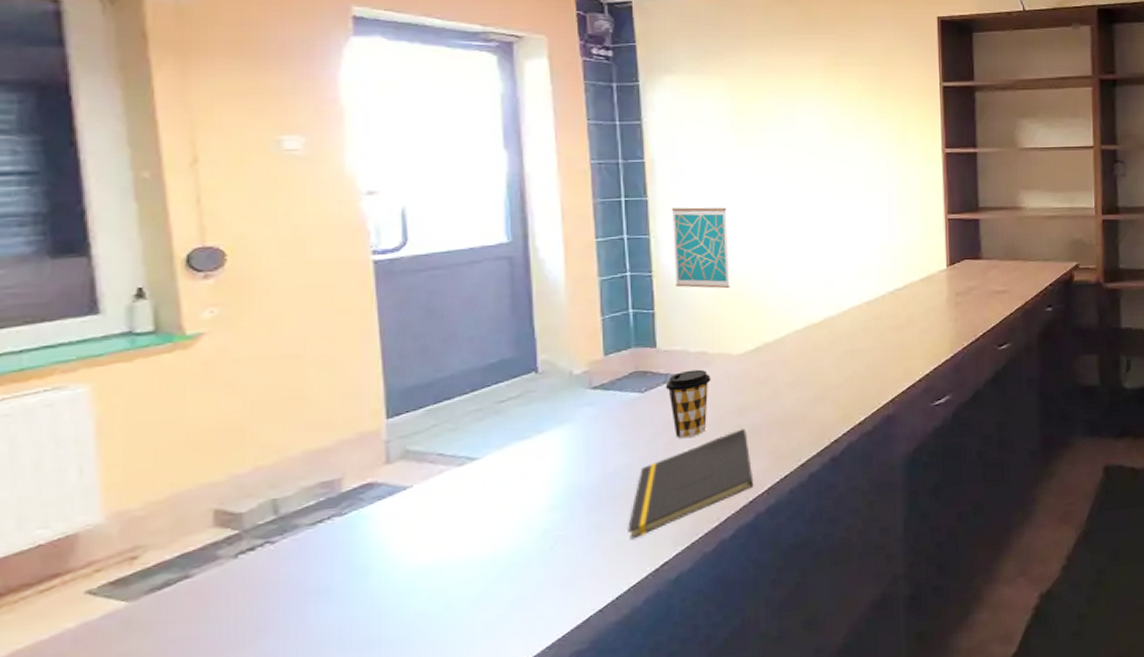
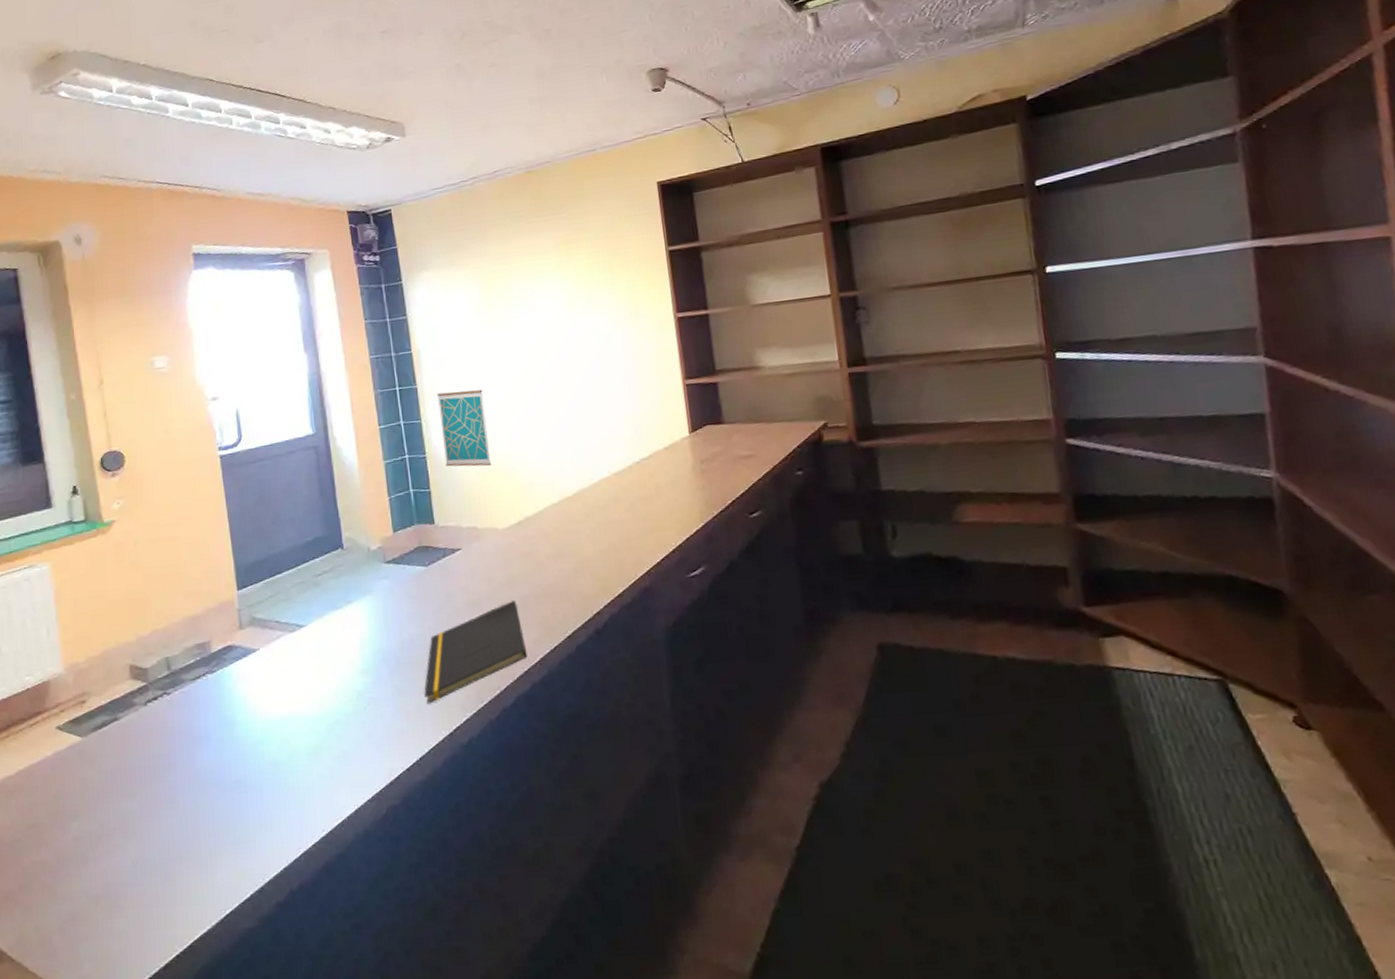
coffee cup: present [665,369,711,439] -> none [444,543,482,610]

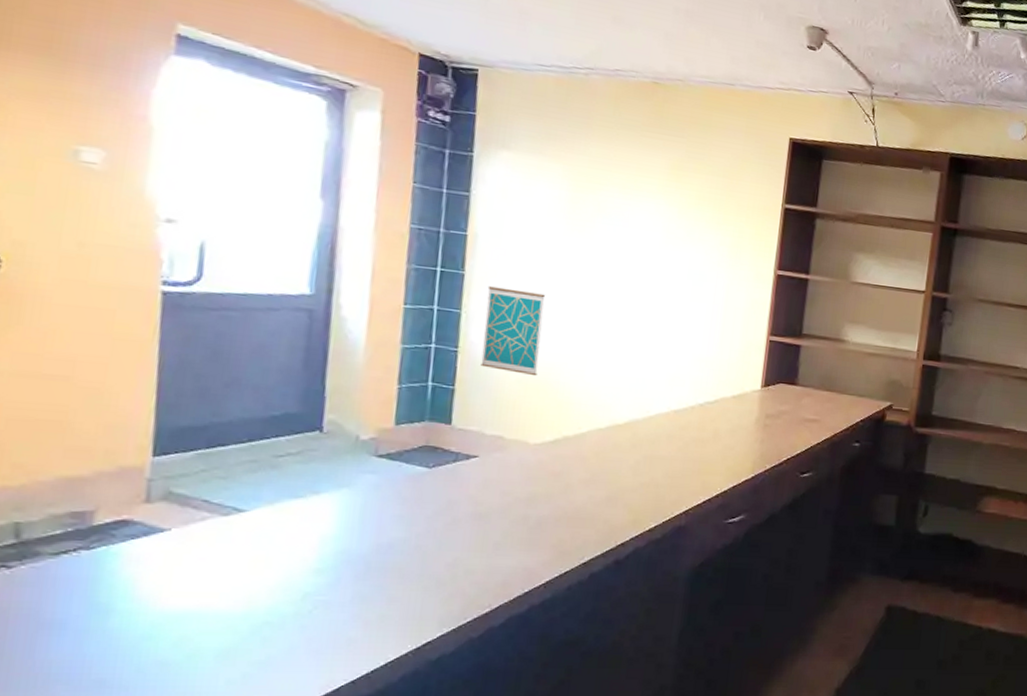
notepad: present [424,601,528,704] -> none [393,519,533,615]

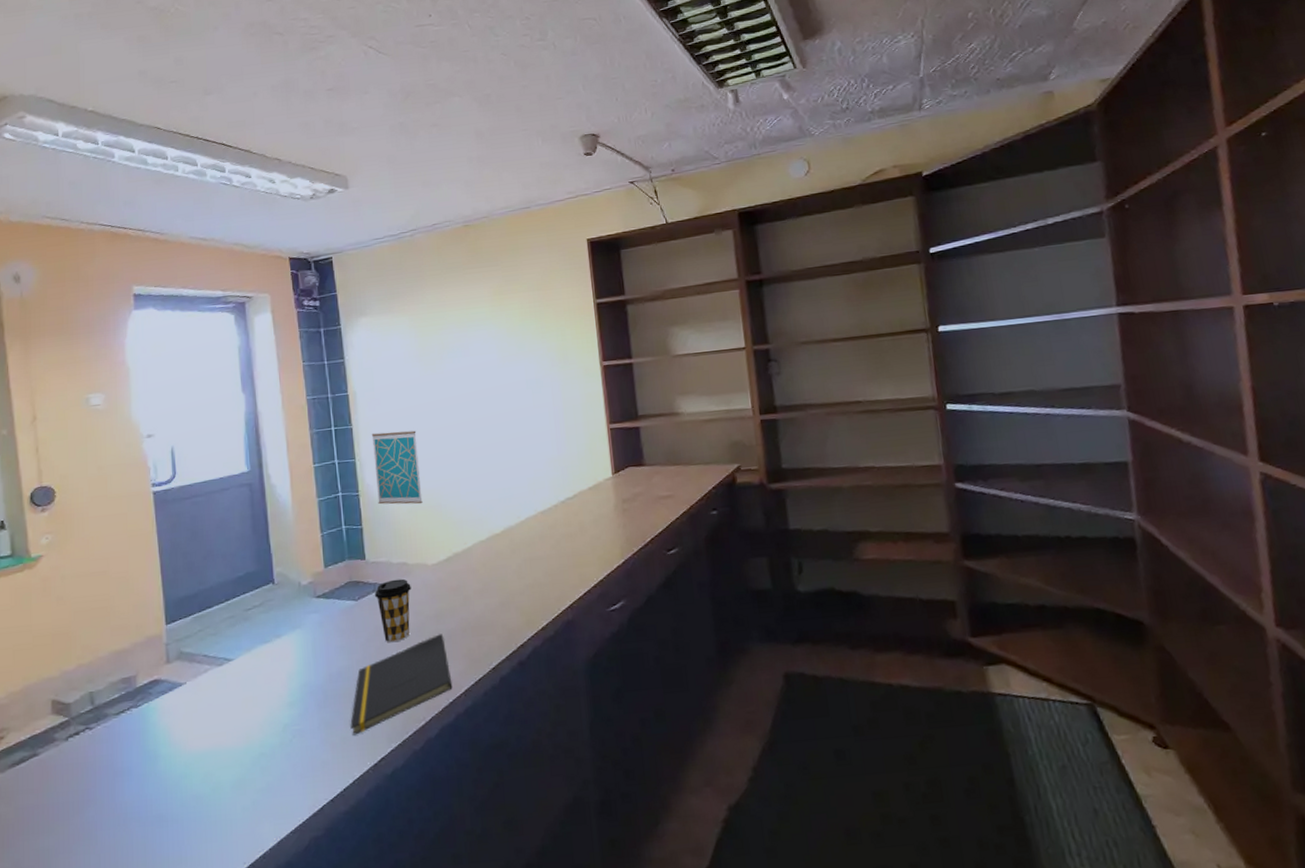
notepad: none [393,519,533,615] -> present [350,634,453,736]
coffee cup: none [454,452,504,521] -> present [374,578,411,643]

